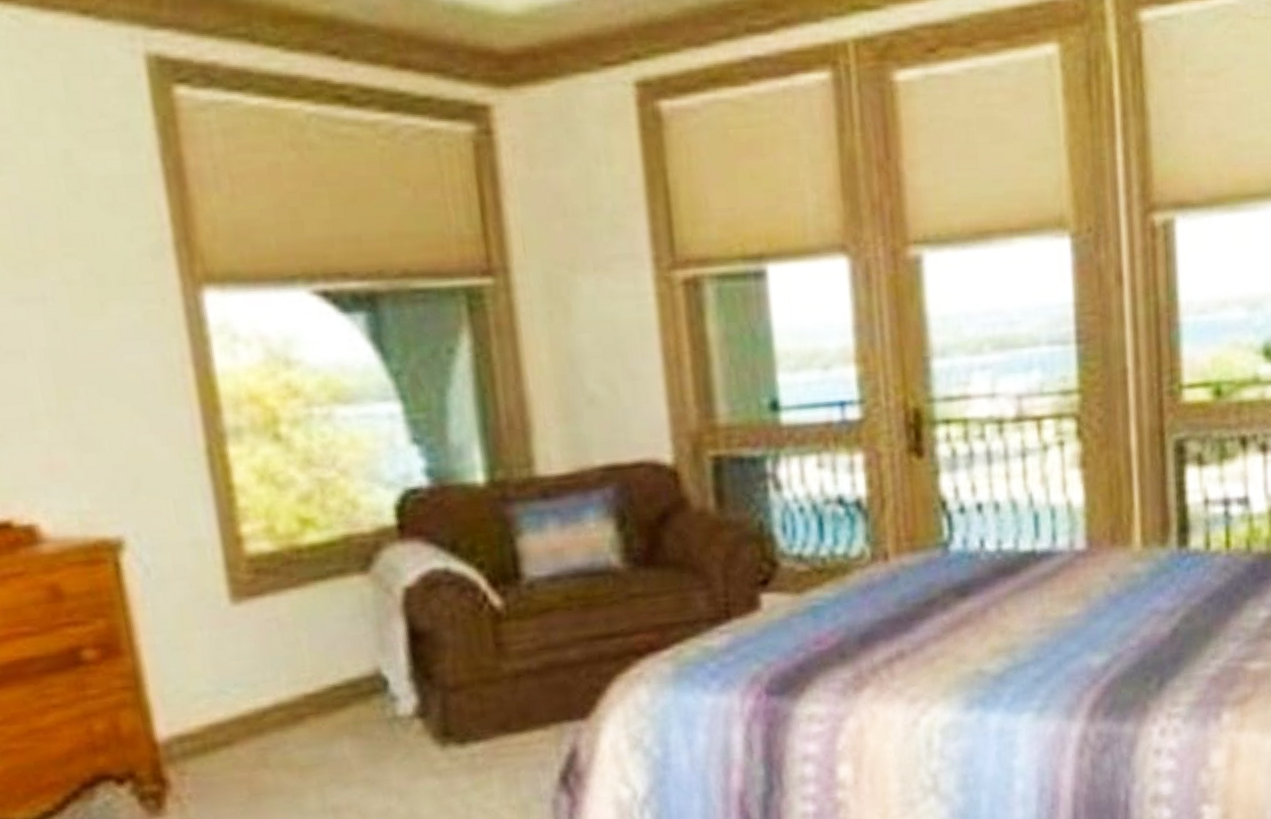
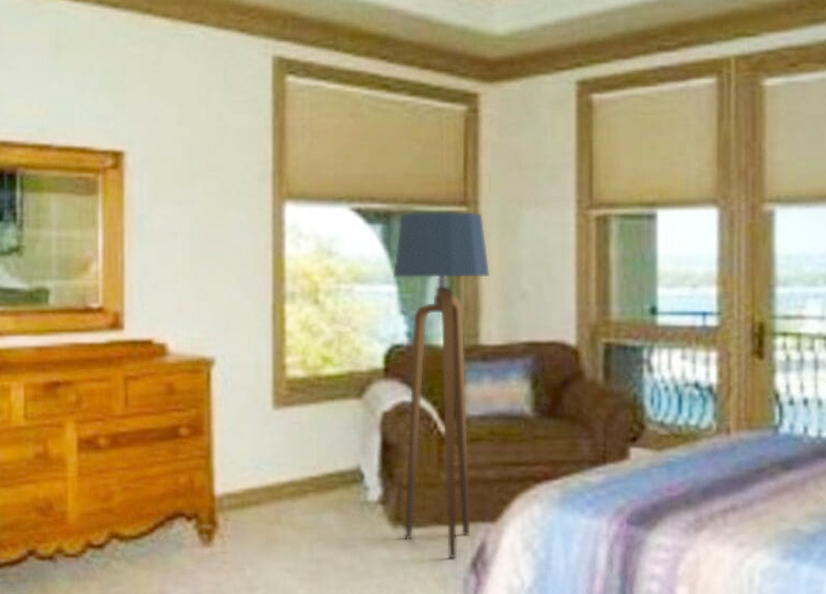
floor lamp: none [390,283,554,778] -> present [393,211,491,559]

